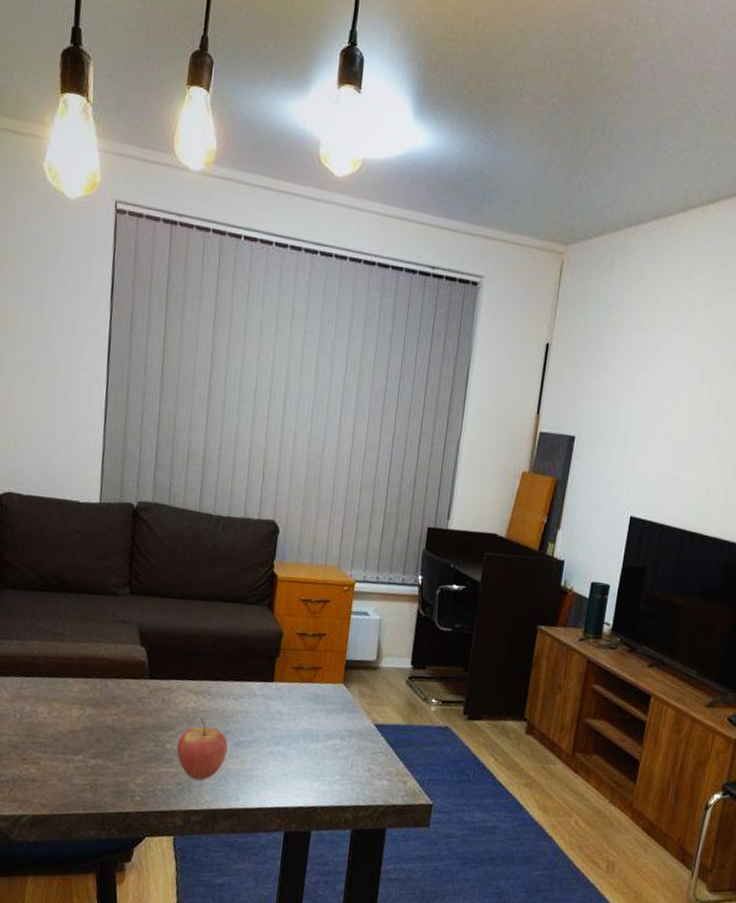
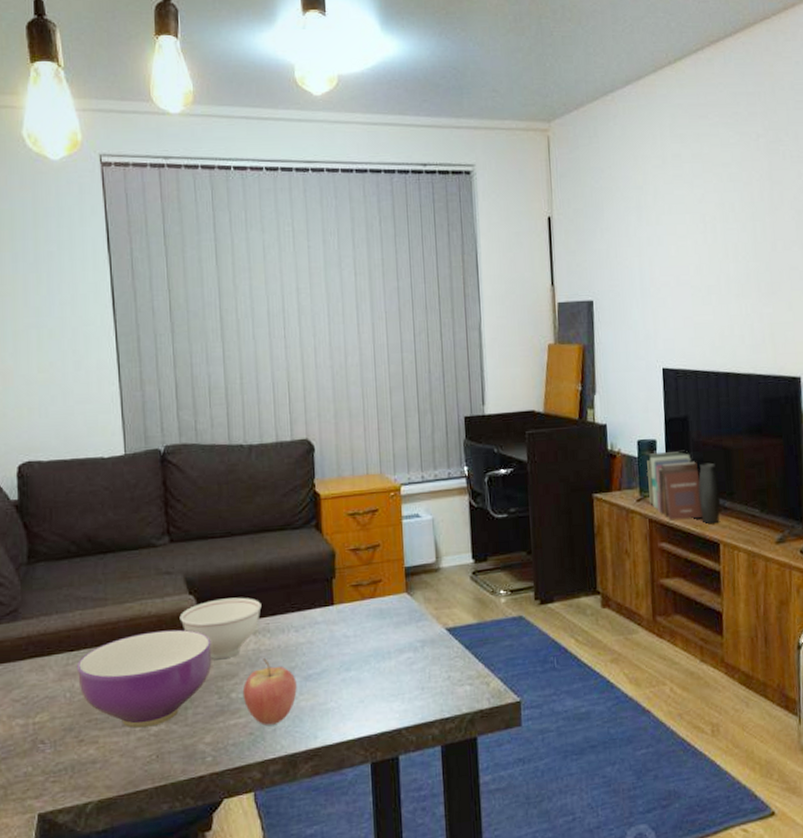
bowl: none [28,673,155,759] -> present [76,629,212,728]
bowl: none [129,655,207,712] -> present [179,597,262,660]
books: none [591,597,646,669] -> present [646,450,702,521]
vase: none [638,616,663,677] -> present [698,462,721,524]

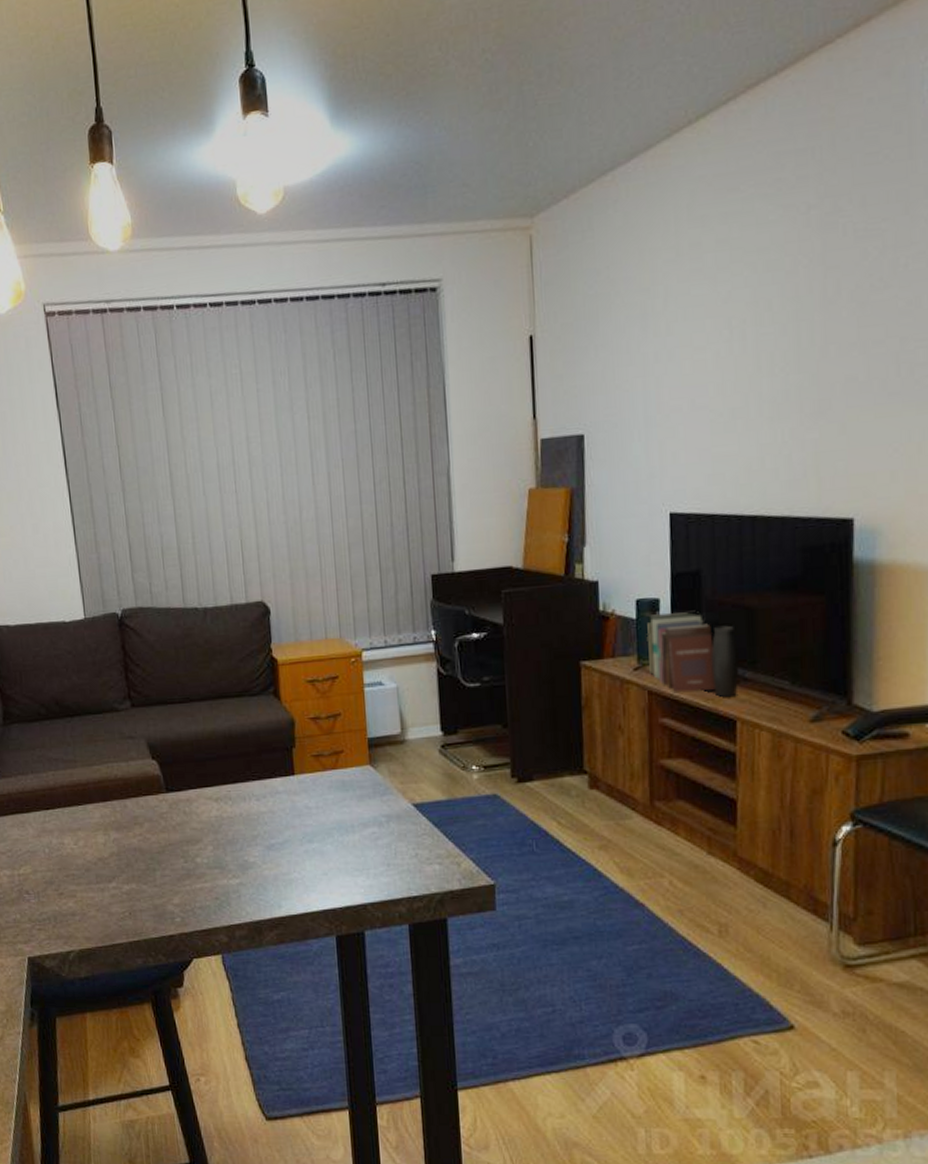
bowl: present [76,629,212,728] -> none [52,793,177,886]
bowl: present [179,597,262,660] -> none [144,763,222,825]
fruit: present [242,658,297,726] -> none [207,826,260,891]

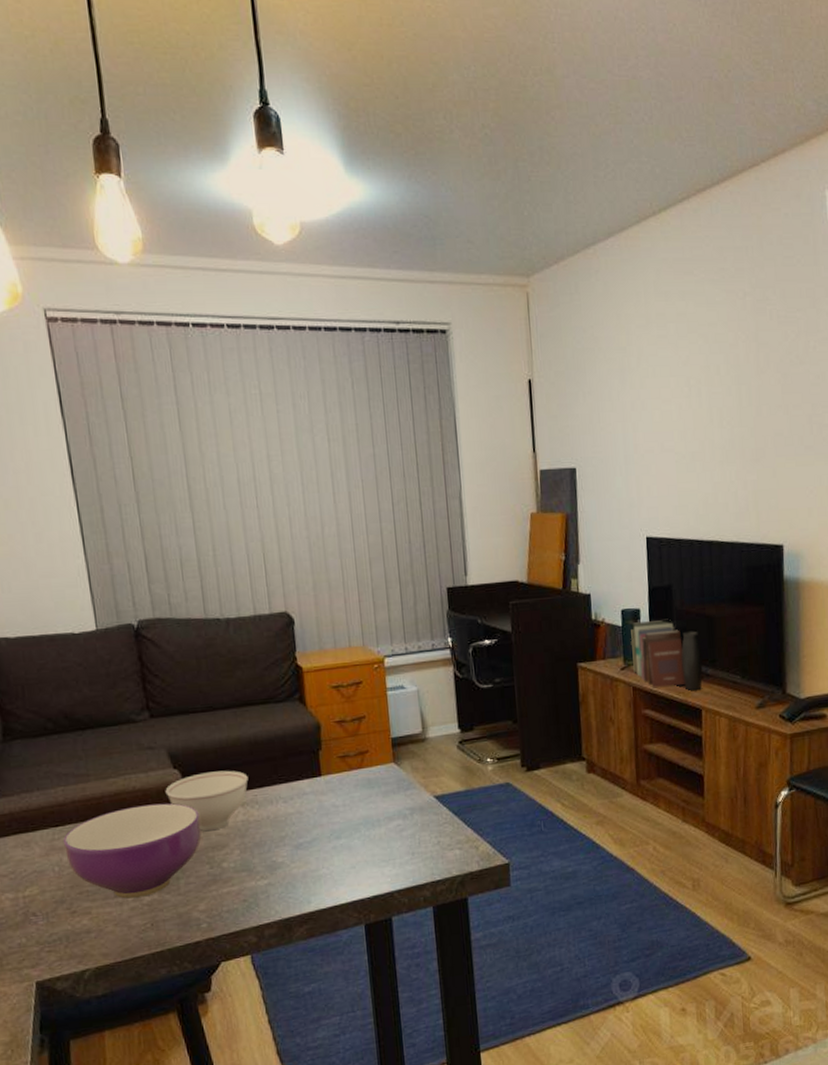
bowl: none [52,793,177,886] -> present [62,803,201,899]
bowl: none [144,763,222,825] -> present [165,770,249,831]

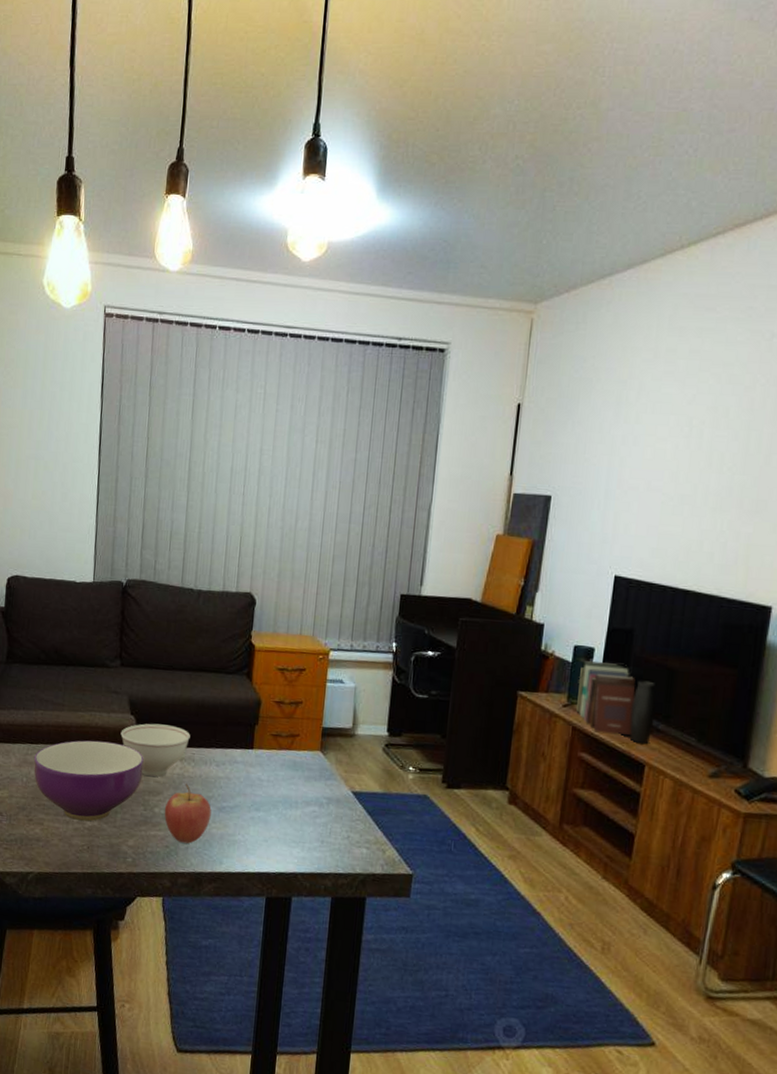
fruit: none [233,829,289,893] -> present [164,784,211,844]

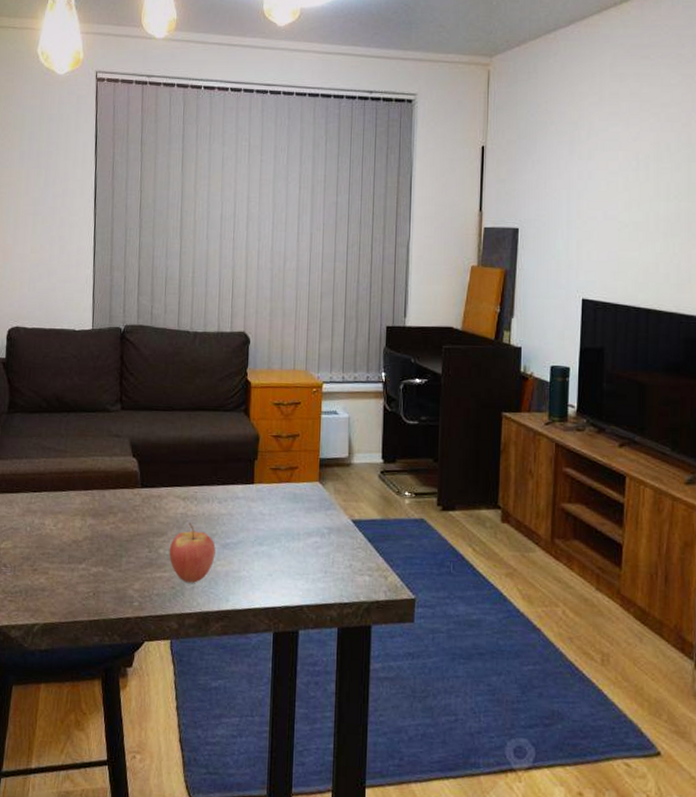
bowl: present [33,740,144,822] -> none [37,485,147,567]
bowl: present [120,723,191,777] -> none [123,464,192,518]
books: present [576,661,636,736] -> none [557,379,611,449]
vase: present [629,680,656,744] -> none [608,395,631,457]

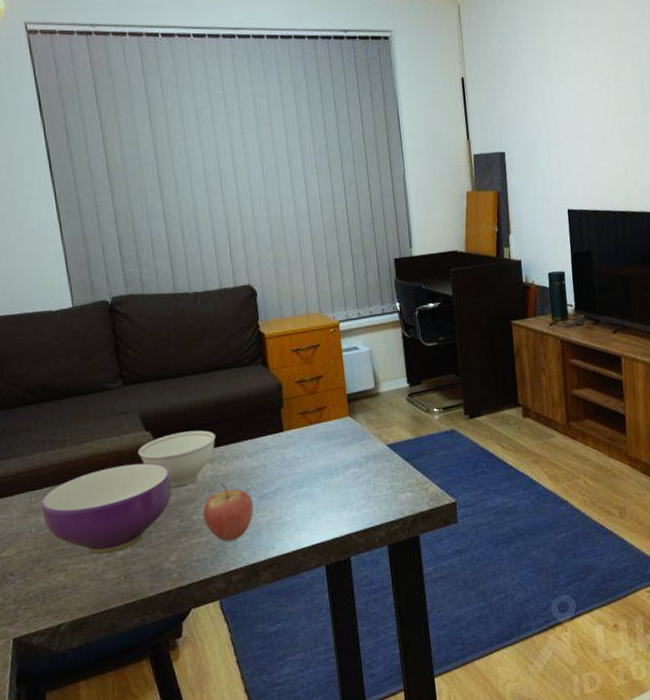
bowl: none [37,485,147,567] -> present [39,463,172,555]
bowl: none [123,464,192,518] -> present [137,430,216,487]

